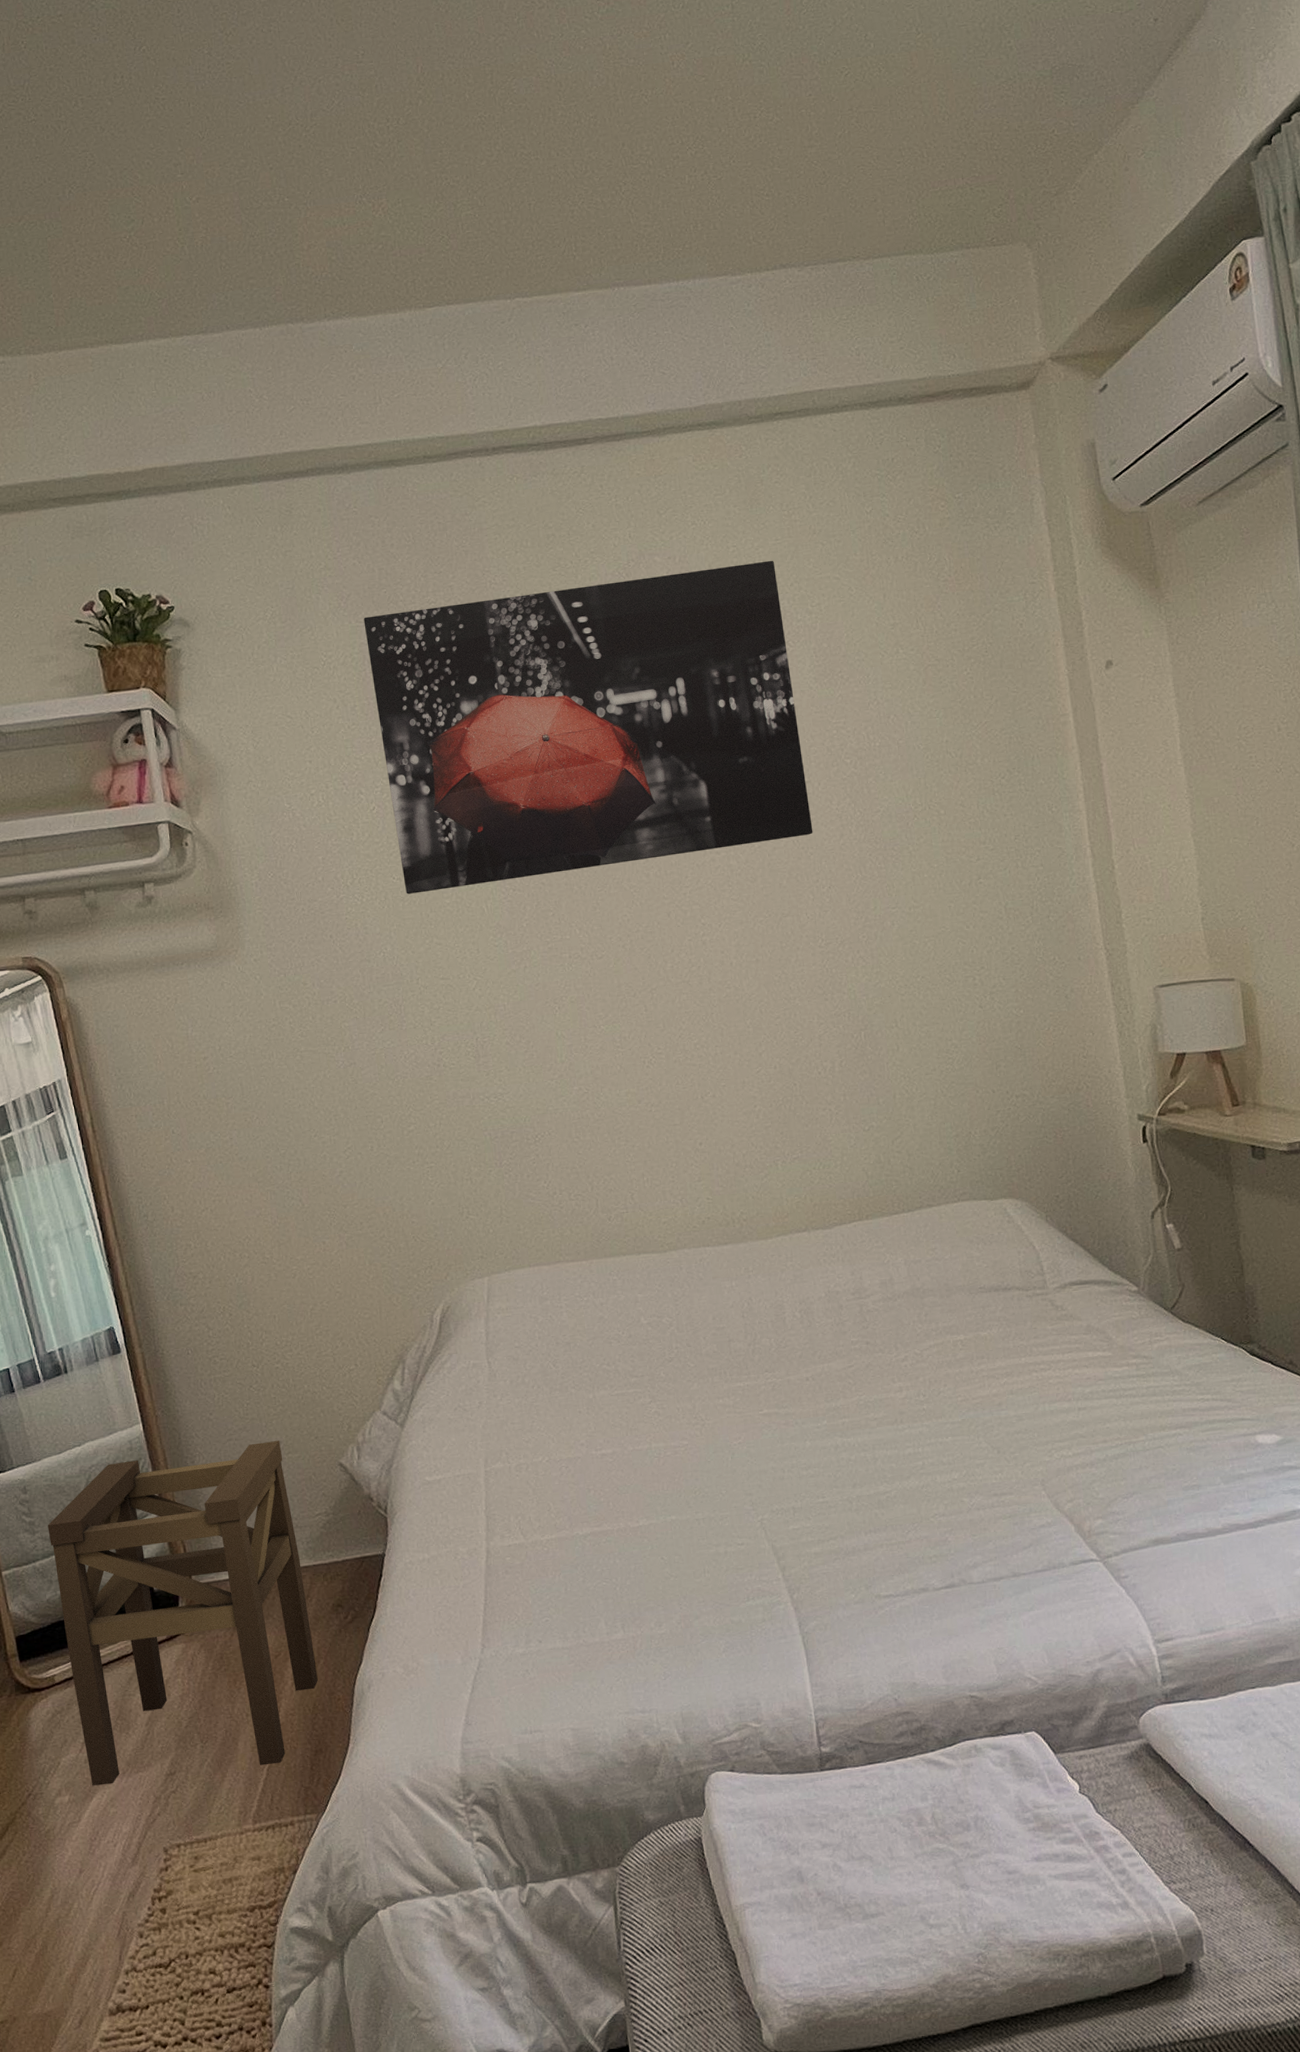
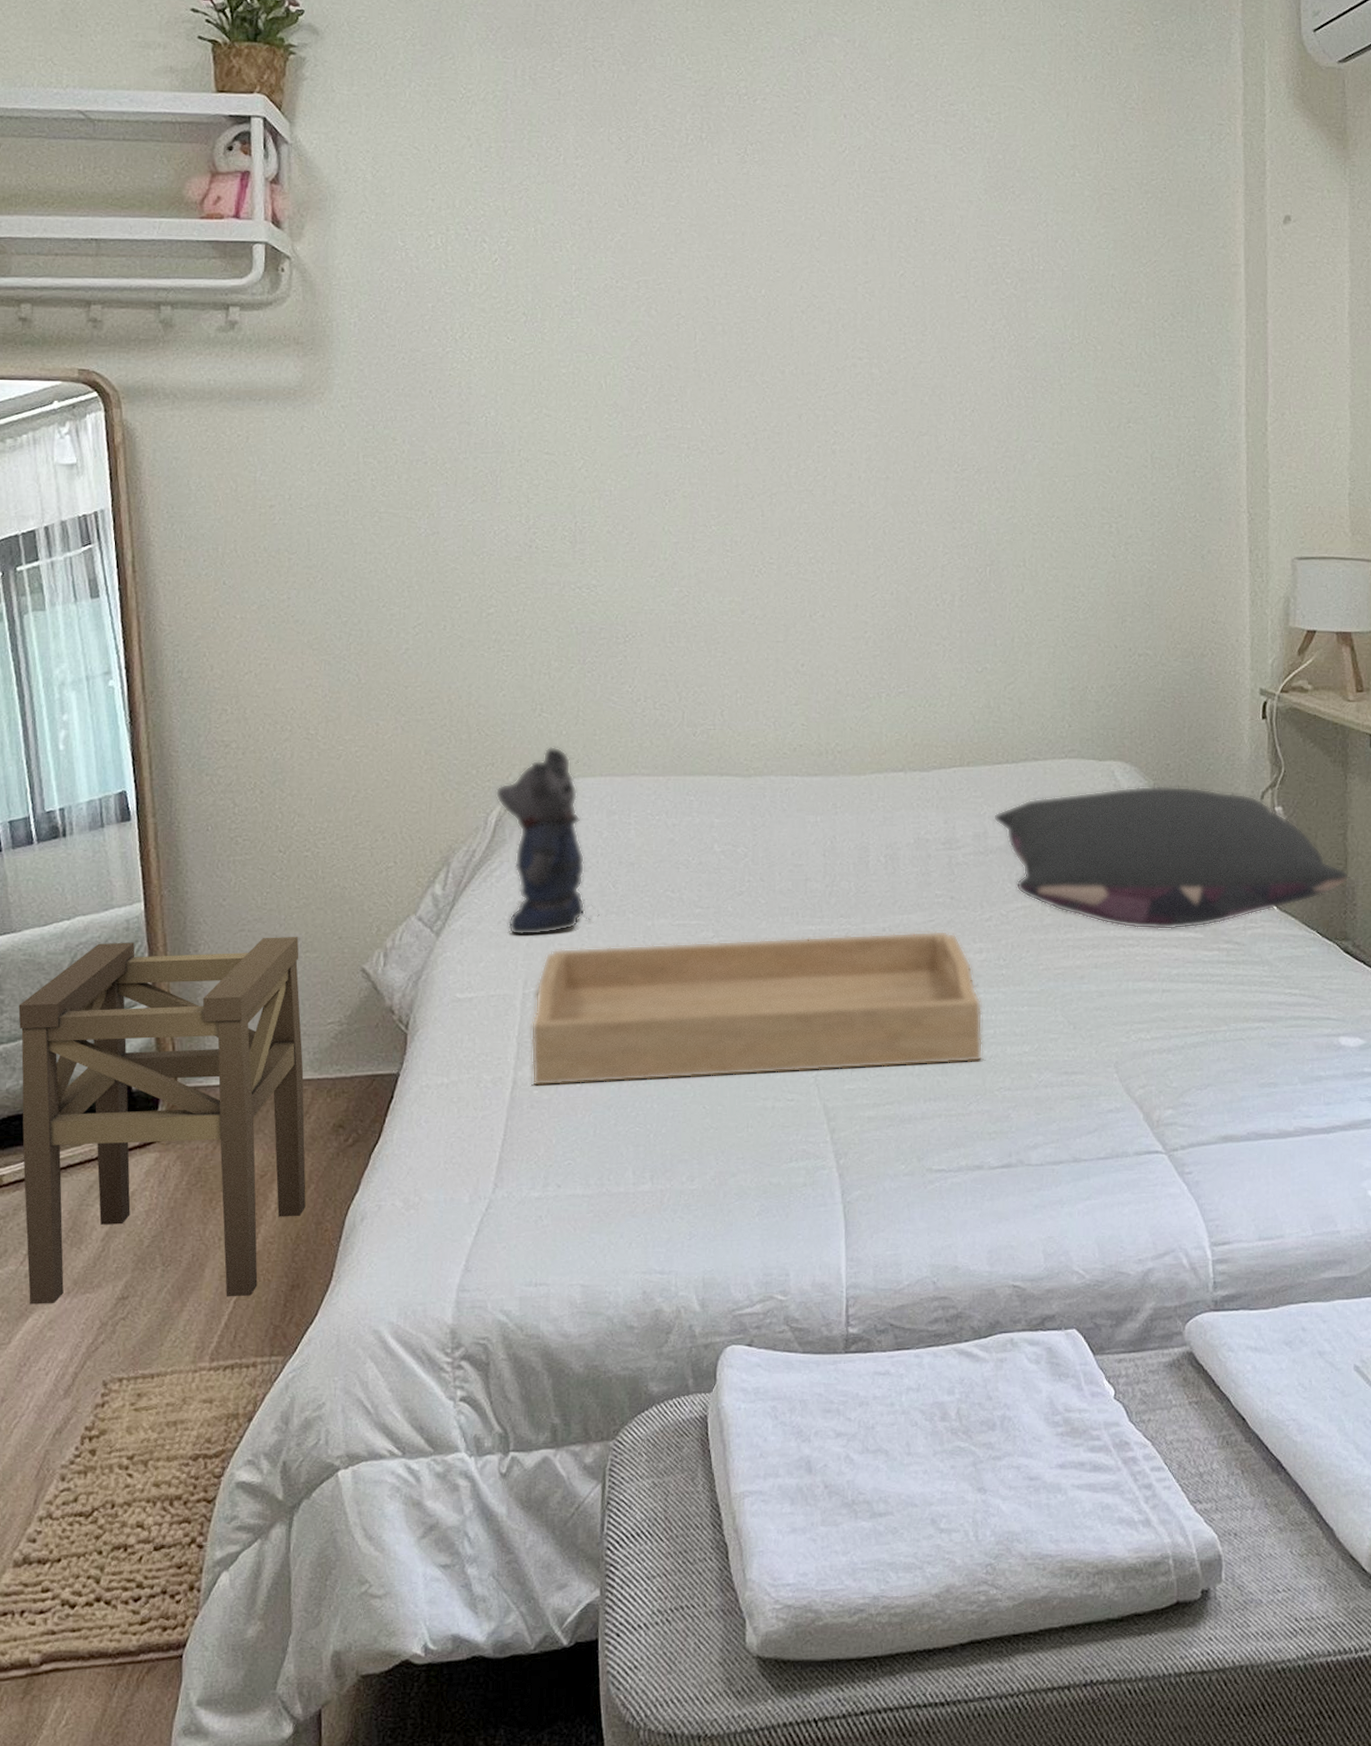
wall art: present [363,560,813,894] -> none [512,53,963,358]
bear: none [436,1244,545,1420] -> present [495,746,599,936]
serving tray: none [496,1374,915,1553] -> present [530,930,983,1086]
pillow: none [896,1215,1248,1354] -> present [993,786,1350,930]

